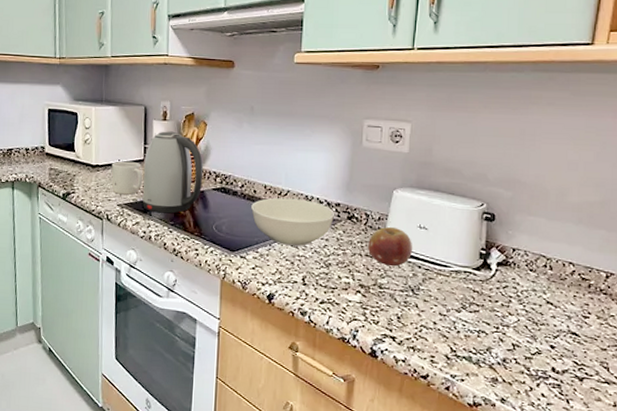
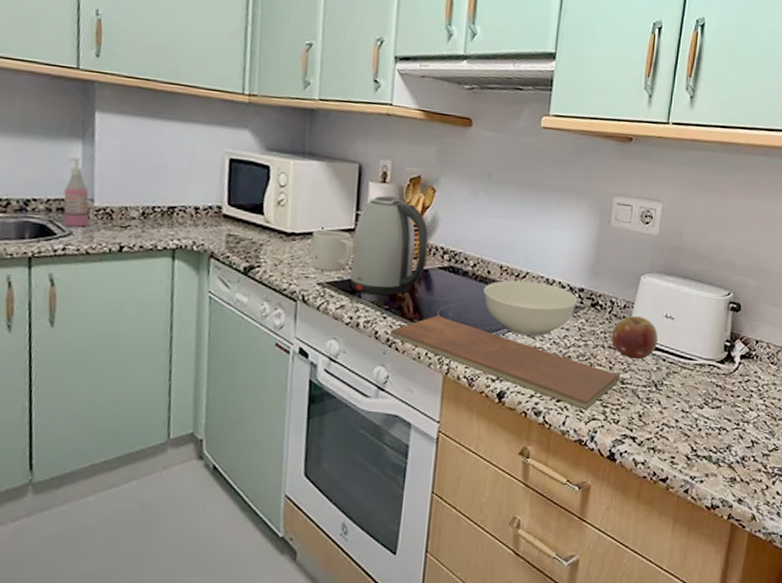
chopping board: none [175,229,376,311] -> present [389,315,618,410]

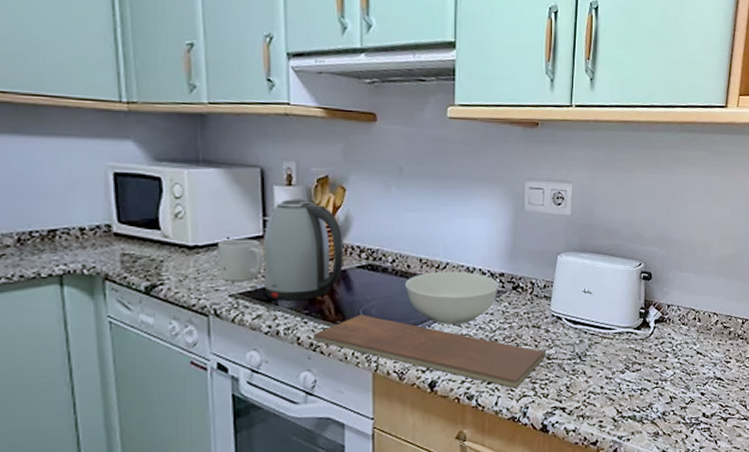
fruit: present [611,316,659,360] -> none [535,294,579,335]

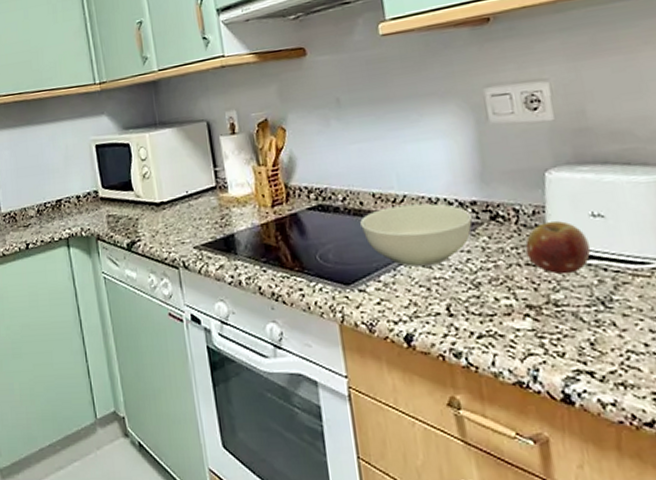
mug: present [217,239,264,281] -> none [178,190,220,234]
kettle: present [264,199,344,301] -> none [217,145,294,250]
chopping board: present [312,315,544,389] -> none [272,260,550,345]
fruit: none [535,294,579,335] -> present [525,221,591,275]

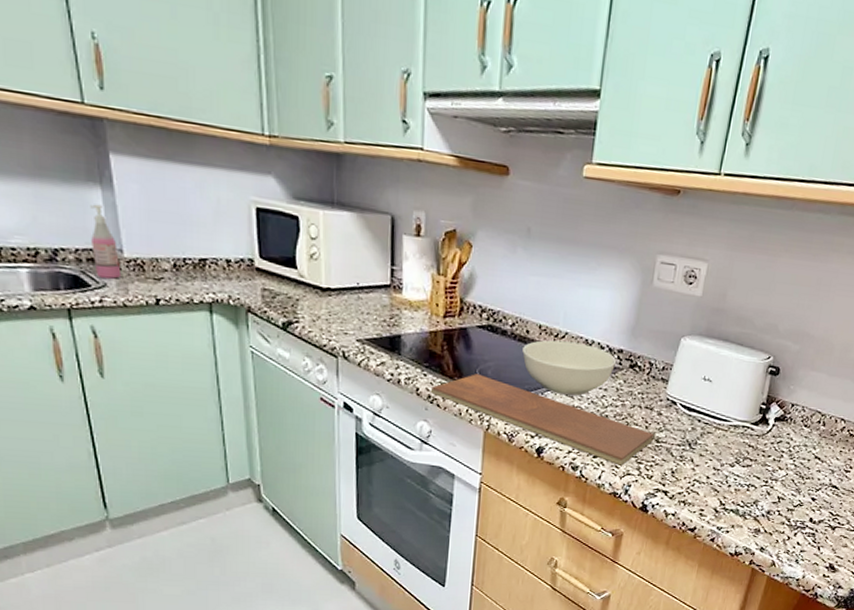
chopping board: none [272,260,550,345] -> present [430,374,654,466]
fruit: present [525,221,591,275] -> none [648,378,695,420]

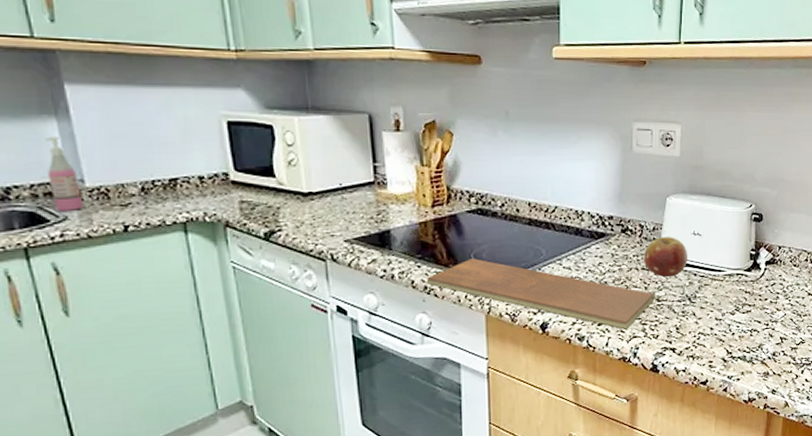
bowl: present [522,340,617,396] -> none [515,215,609,268]
fruit: none [648,378,695,420] -> present [644,237,689,278]

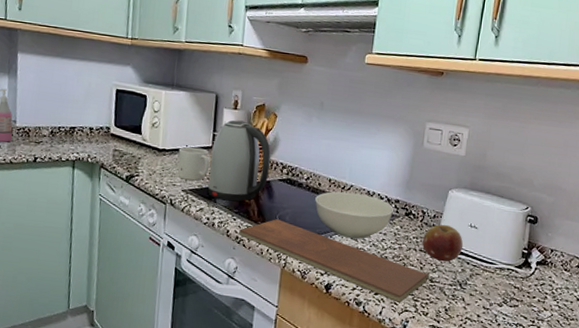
mug: none [330,185,376,227] -> present [178,147,210,181]
kettle: none [375,144,454,246] -> present [207,120,271,202]
bowl: none [515,215,609,268] -> present [315,191,394,239]

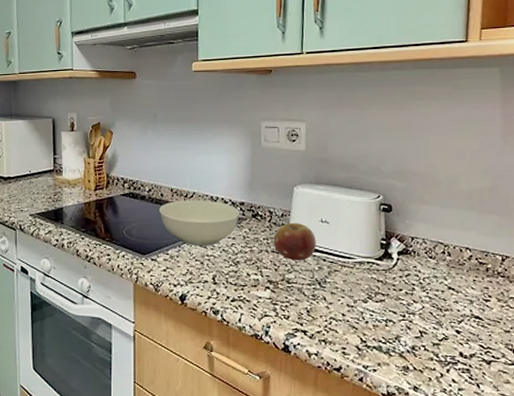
mug: present [178,147,210,181] -> none [22,172,54,204]
kettle: present [207,120,271,202] -> none [53,141,112,221]
chopping board: present [238,219,428,303] -> none [87,234,284,308]

